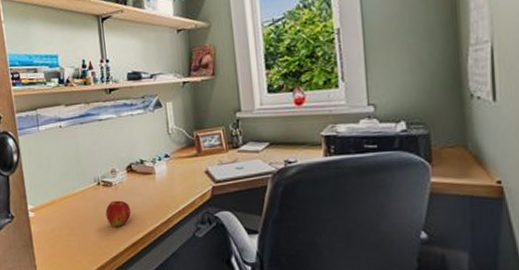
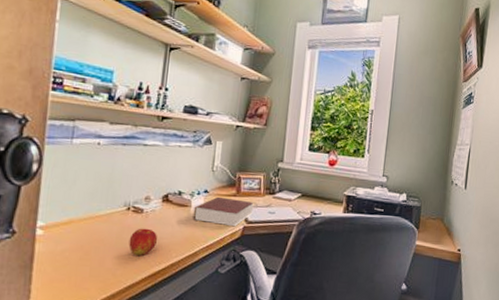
book: none [158,159,220,188] -> present [193,196,254,227]

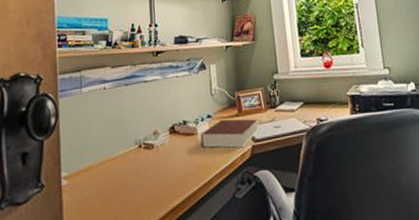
apple: present [128,228,158,256] -> none [145,163,172,192]

